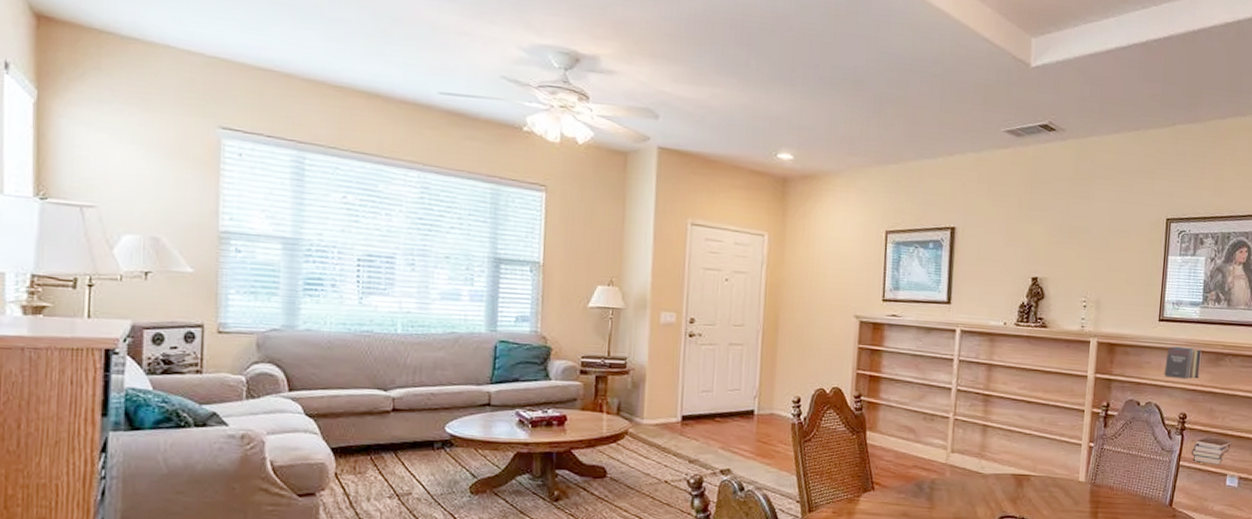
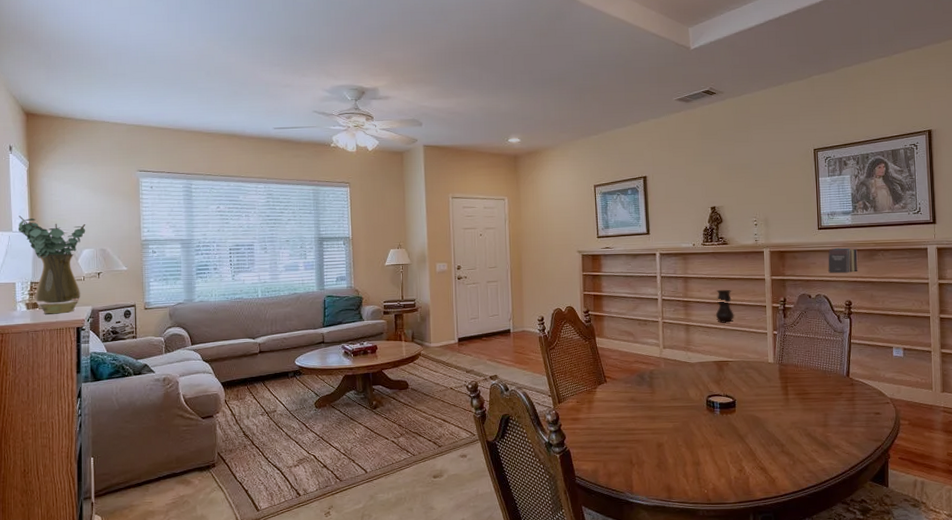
vase: none [13,171,129,327] -> present [18,216,86,314]
vase: none [1021,384,1044,427] -> present [715,289,734,323]
books: present [1191,437,1232,466] -> none [860,318,894,341]

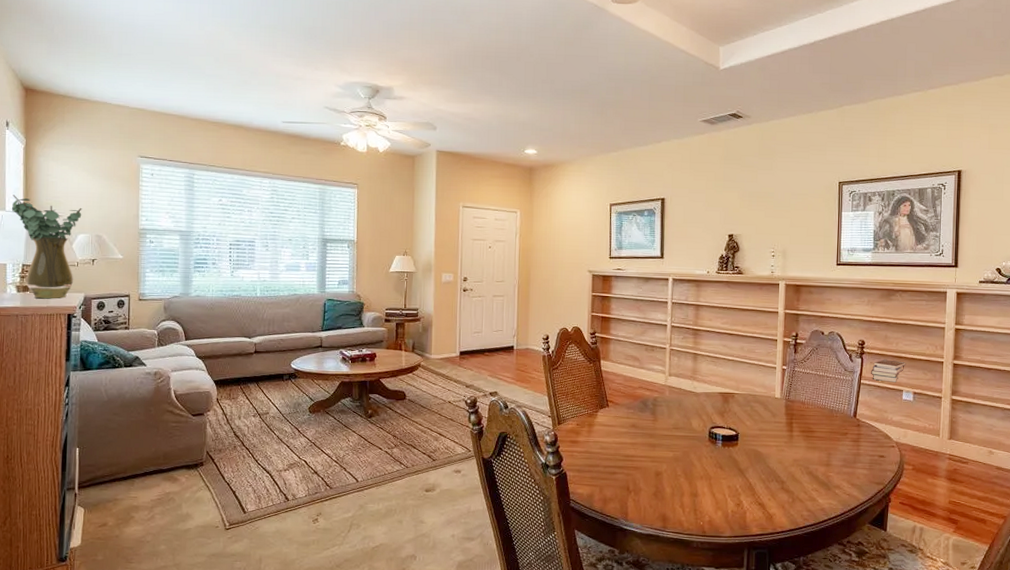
vase: present [715,289,734,323] -> none [725,320,744,354]
books: present [828,248,858,274] -> none [843,285,875,313]
books: none [860,318,894,341] -> present [871,359,906,383]

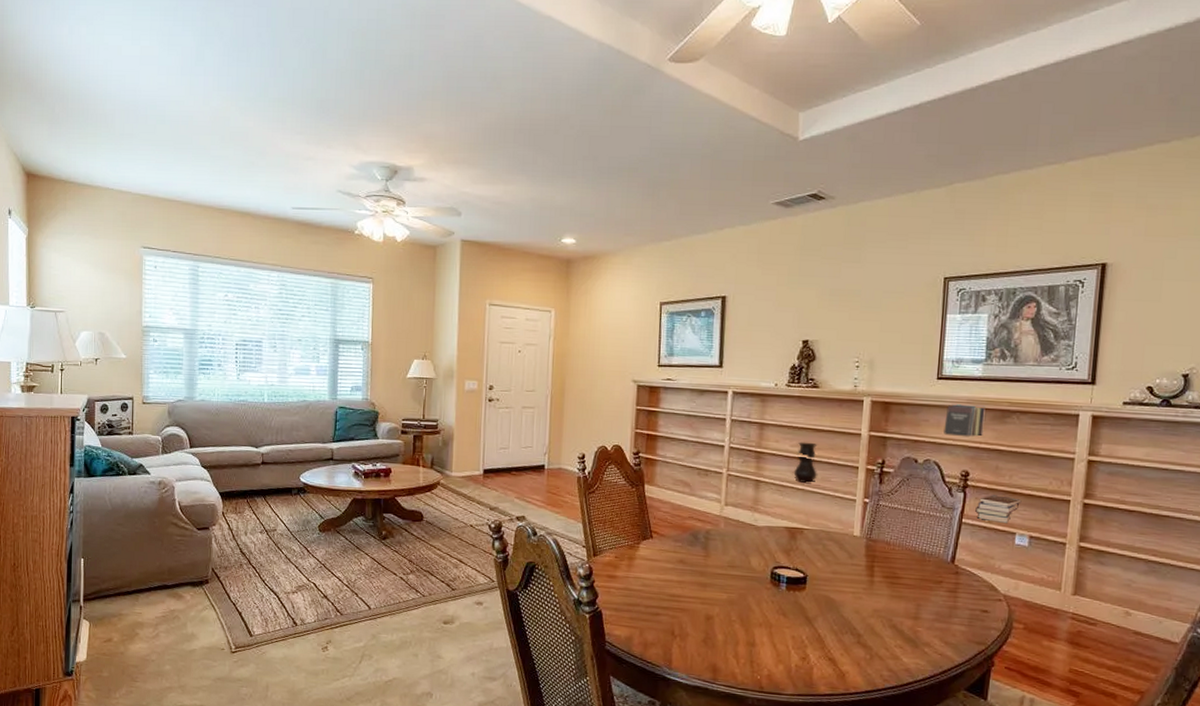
vase: present [11,195,82,299] -> none [14,288,85,401]
vase: none [725,320,744,354] -> present [794,442,817,483]
books: none [843,285,875,313] -> present [943,404,985,437]

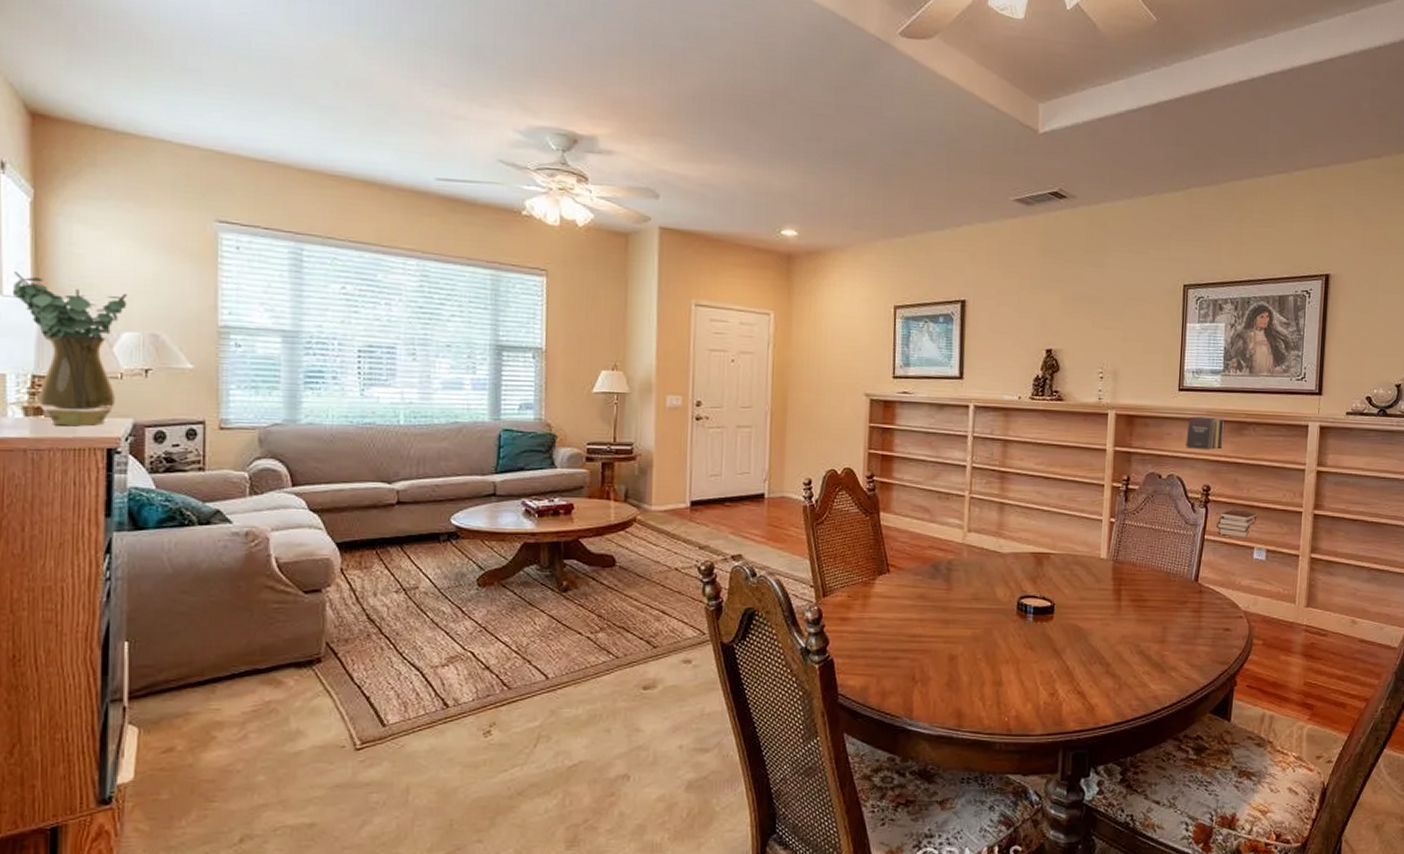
vase: none [14,288,85,401] -> present [12,271,128,427]
vase: present [794,442,817,483] -> none [1039,459,1063,504]

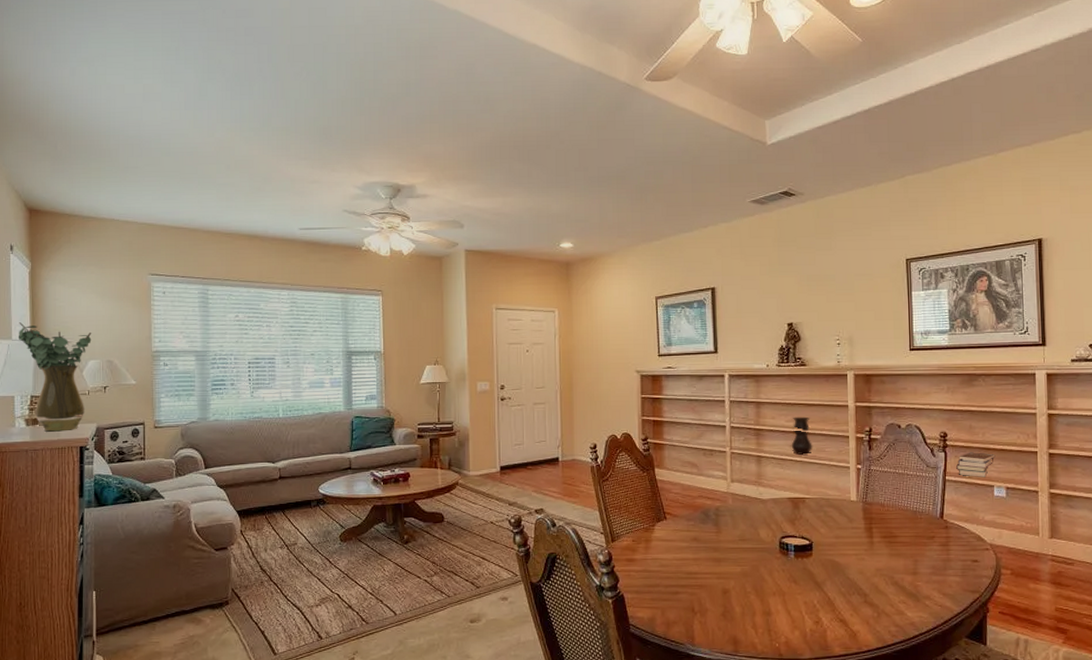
vase: none [1039,459,1063,504] -> present [791,416,812,455]
books: present [1186,416,1224,451] -> none [920,371,955,401]

